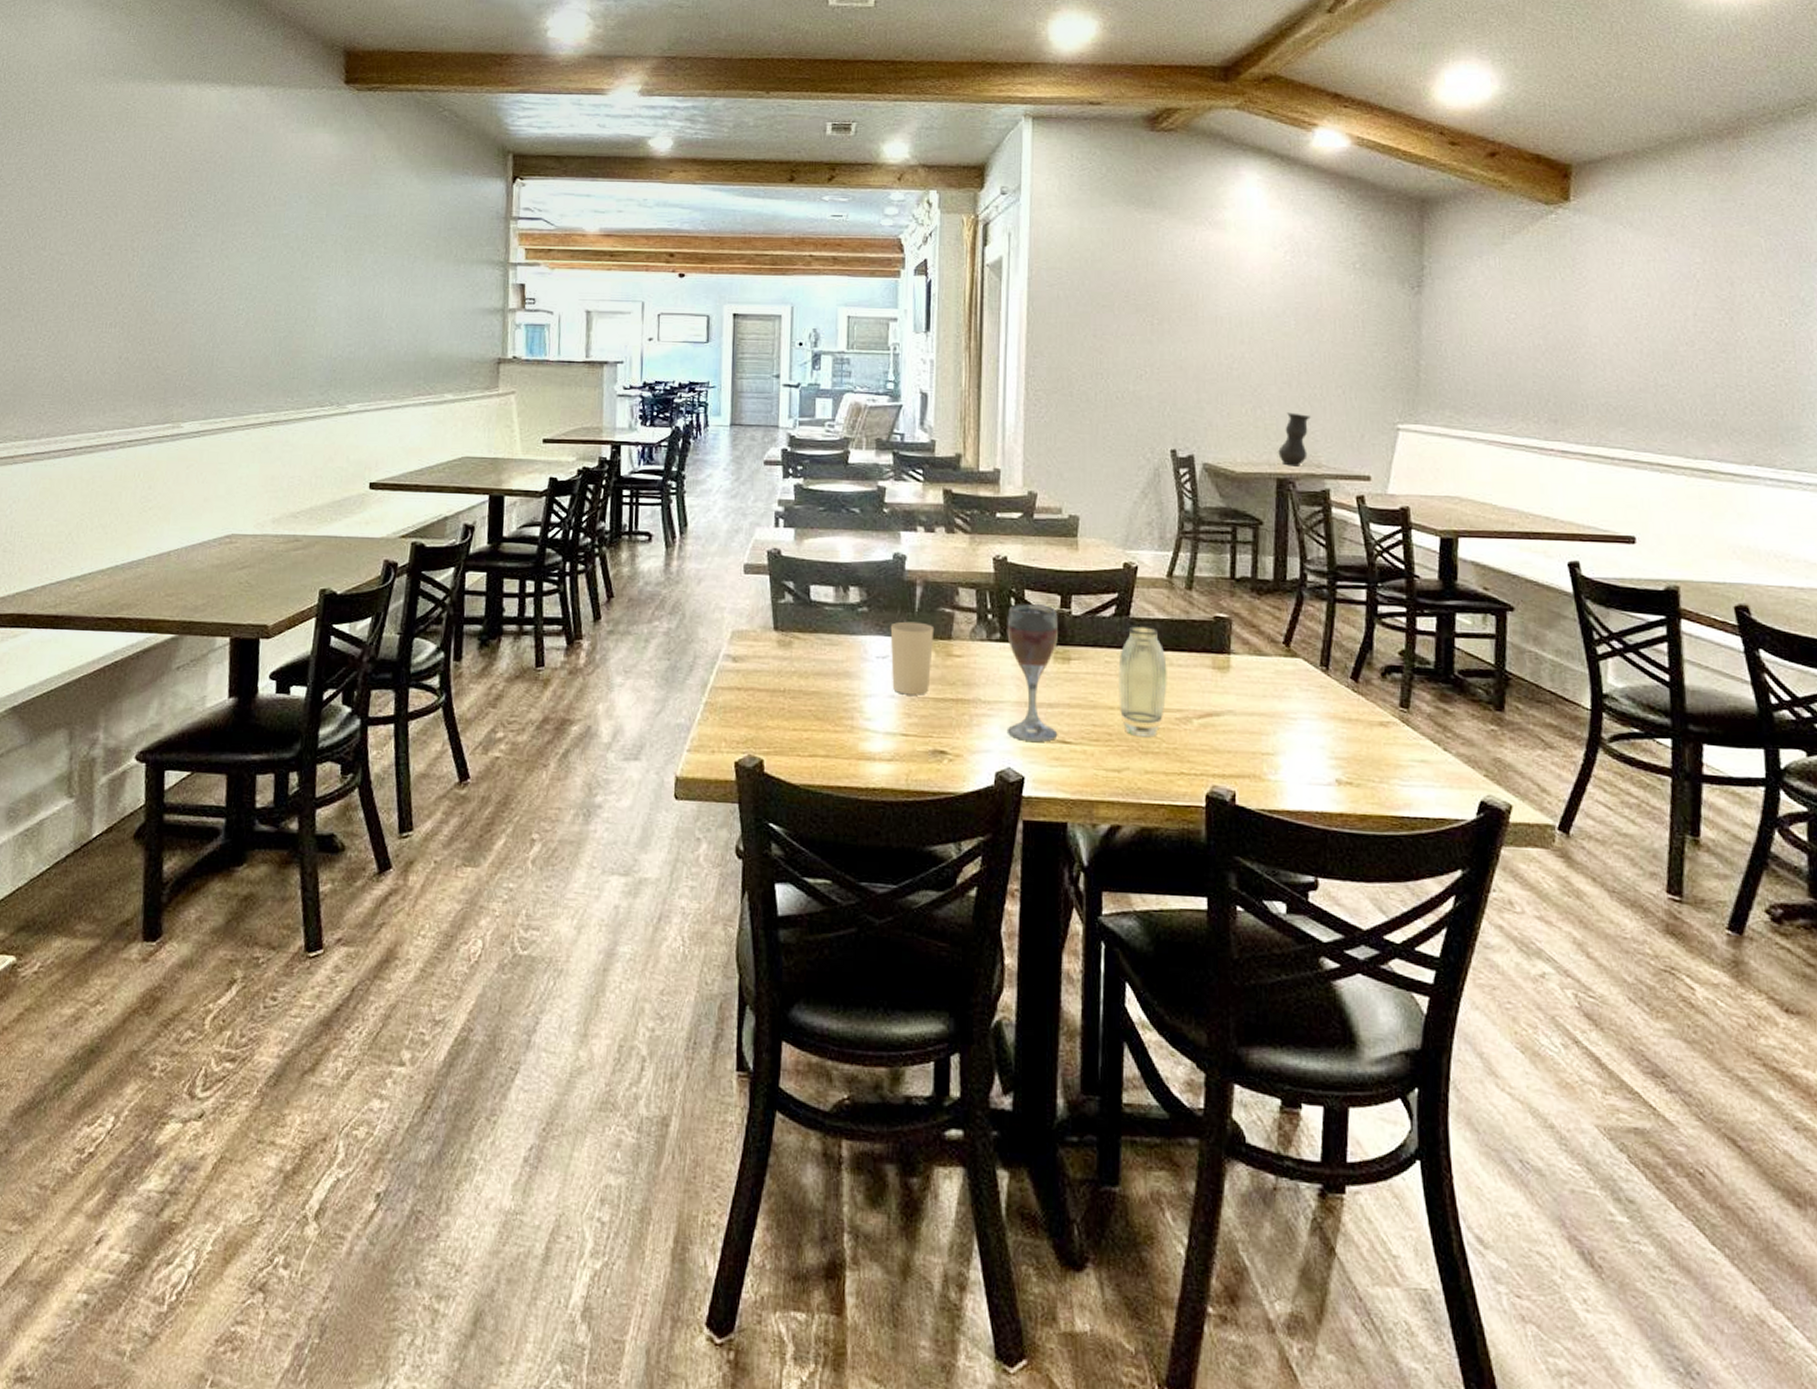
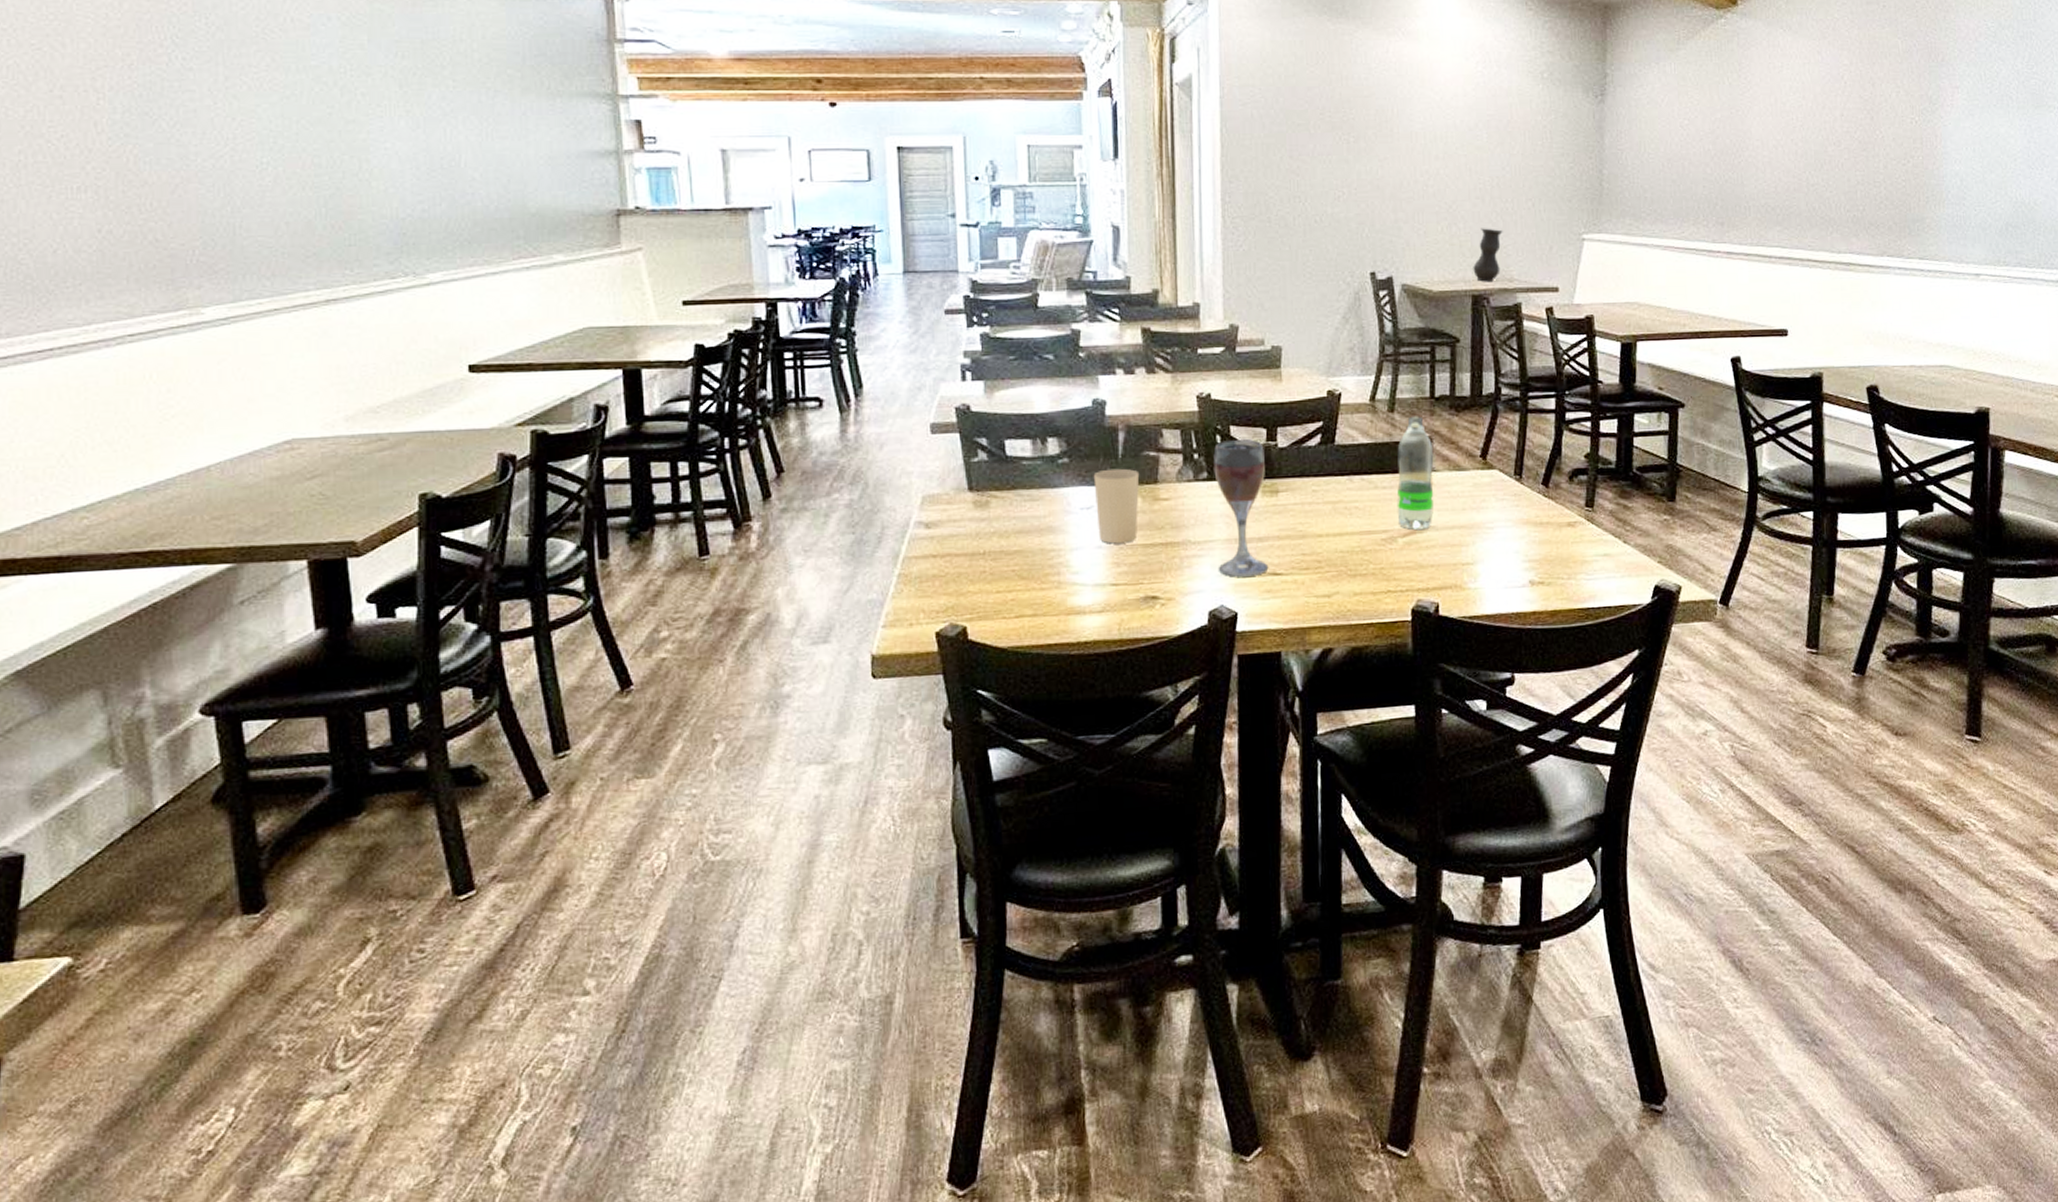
vase: present [1118,626,1167,738] -> none [1325,452,1373,562]
bottle: none [1192,595,1233,714] -> present [1396,416,1434,531]

